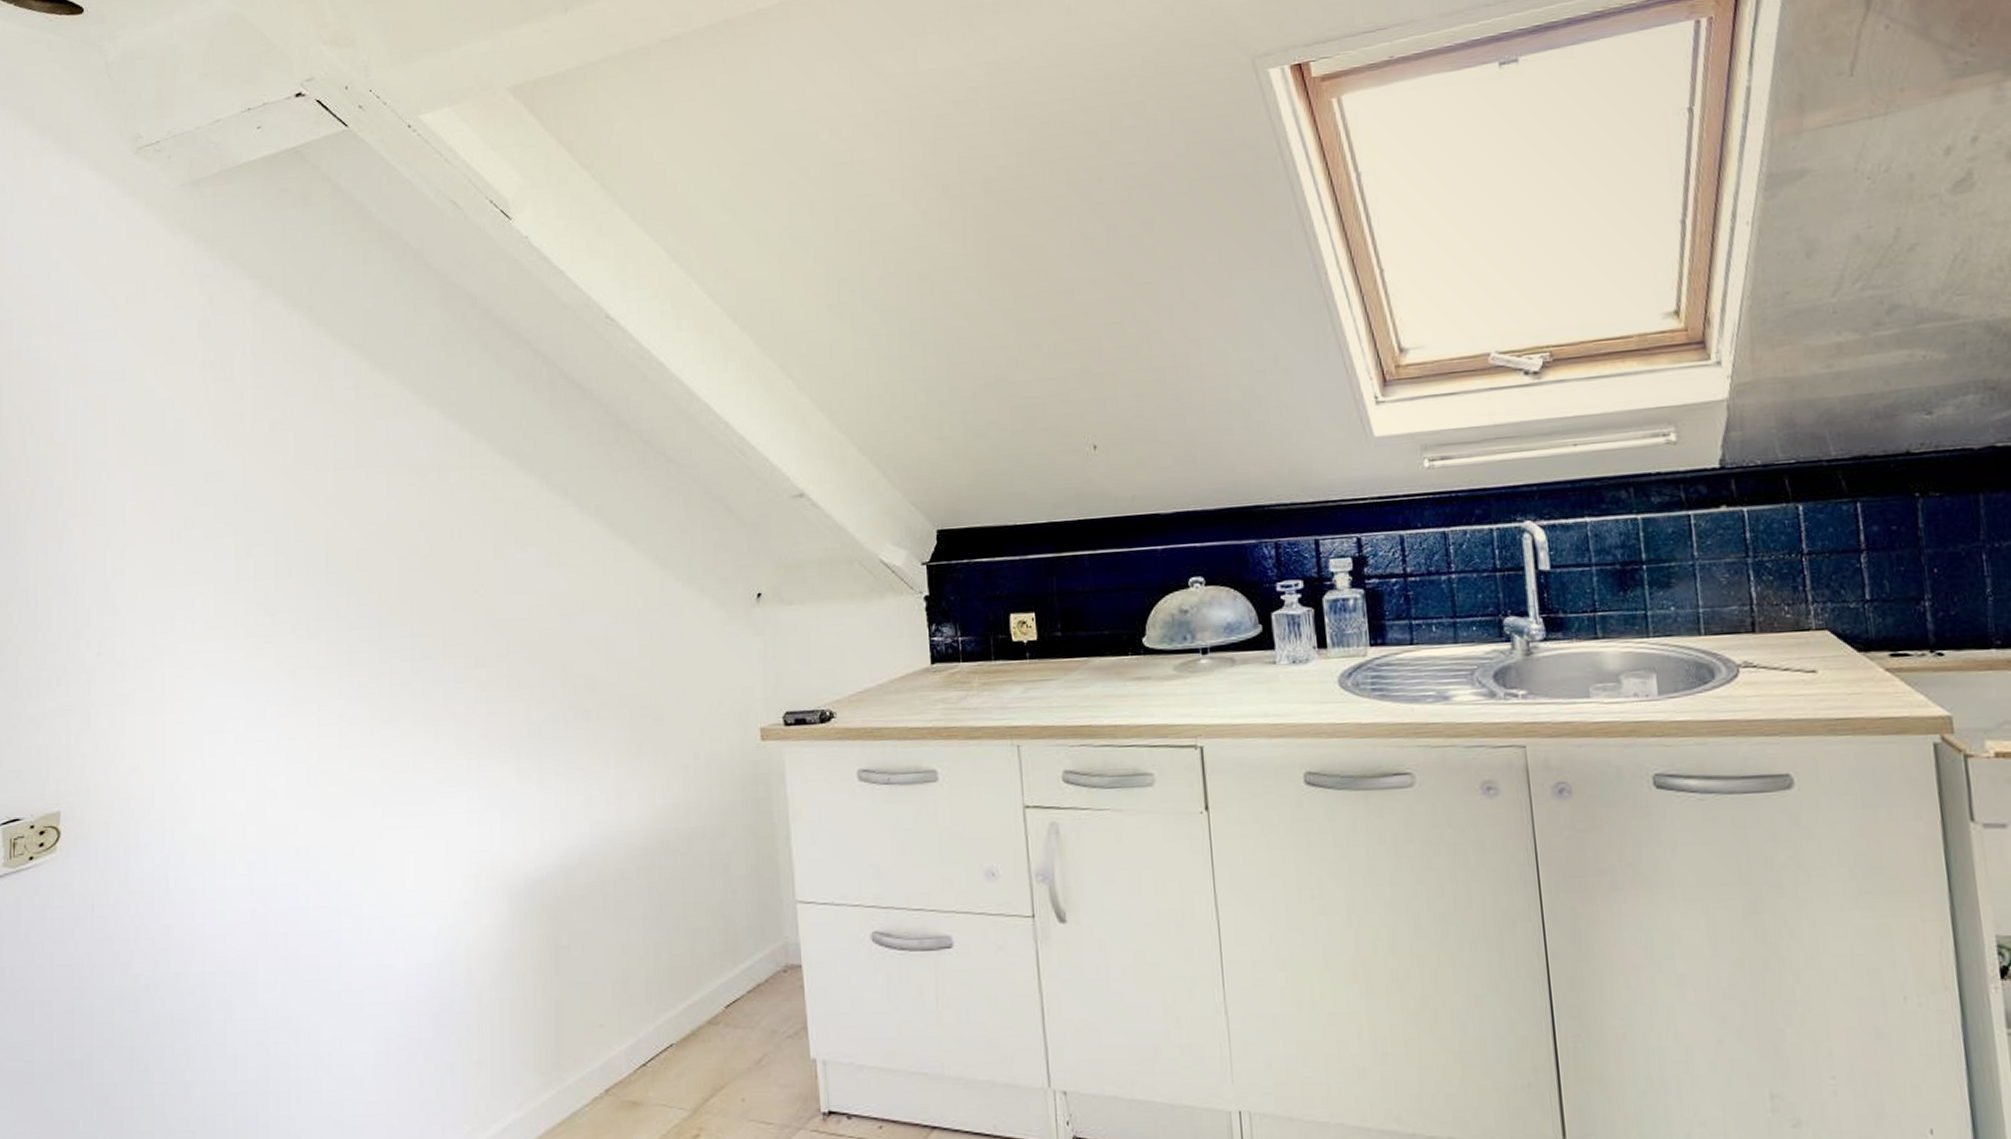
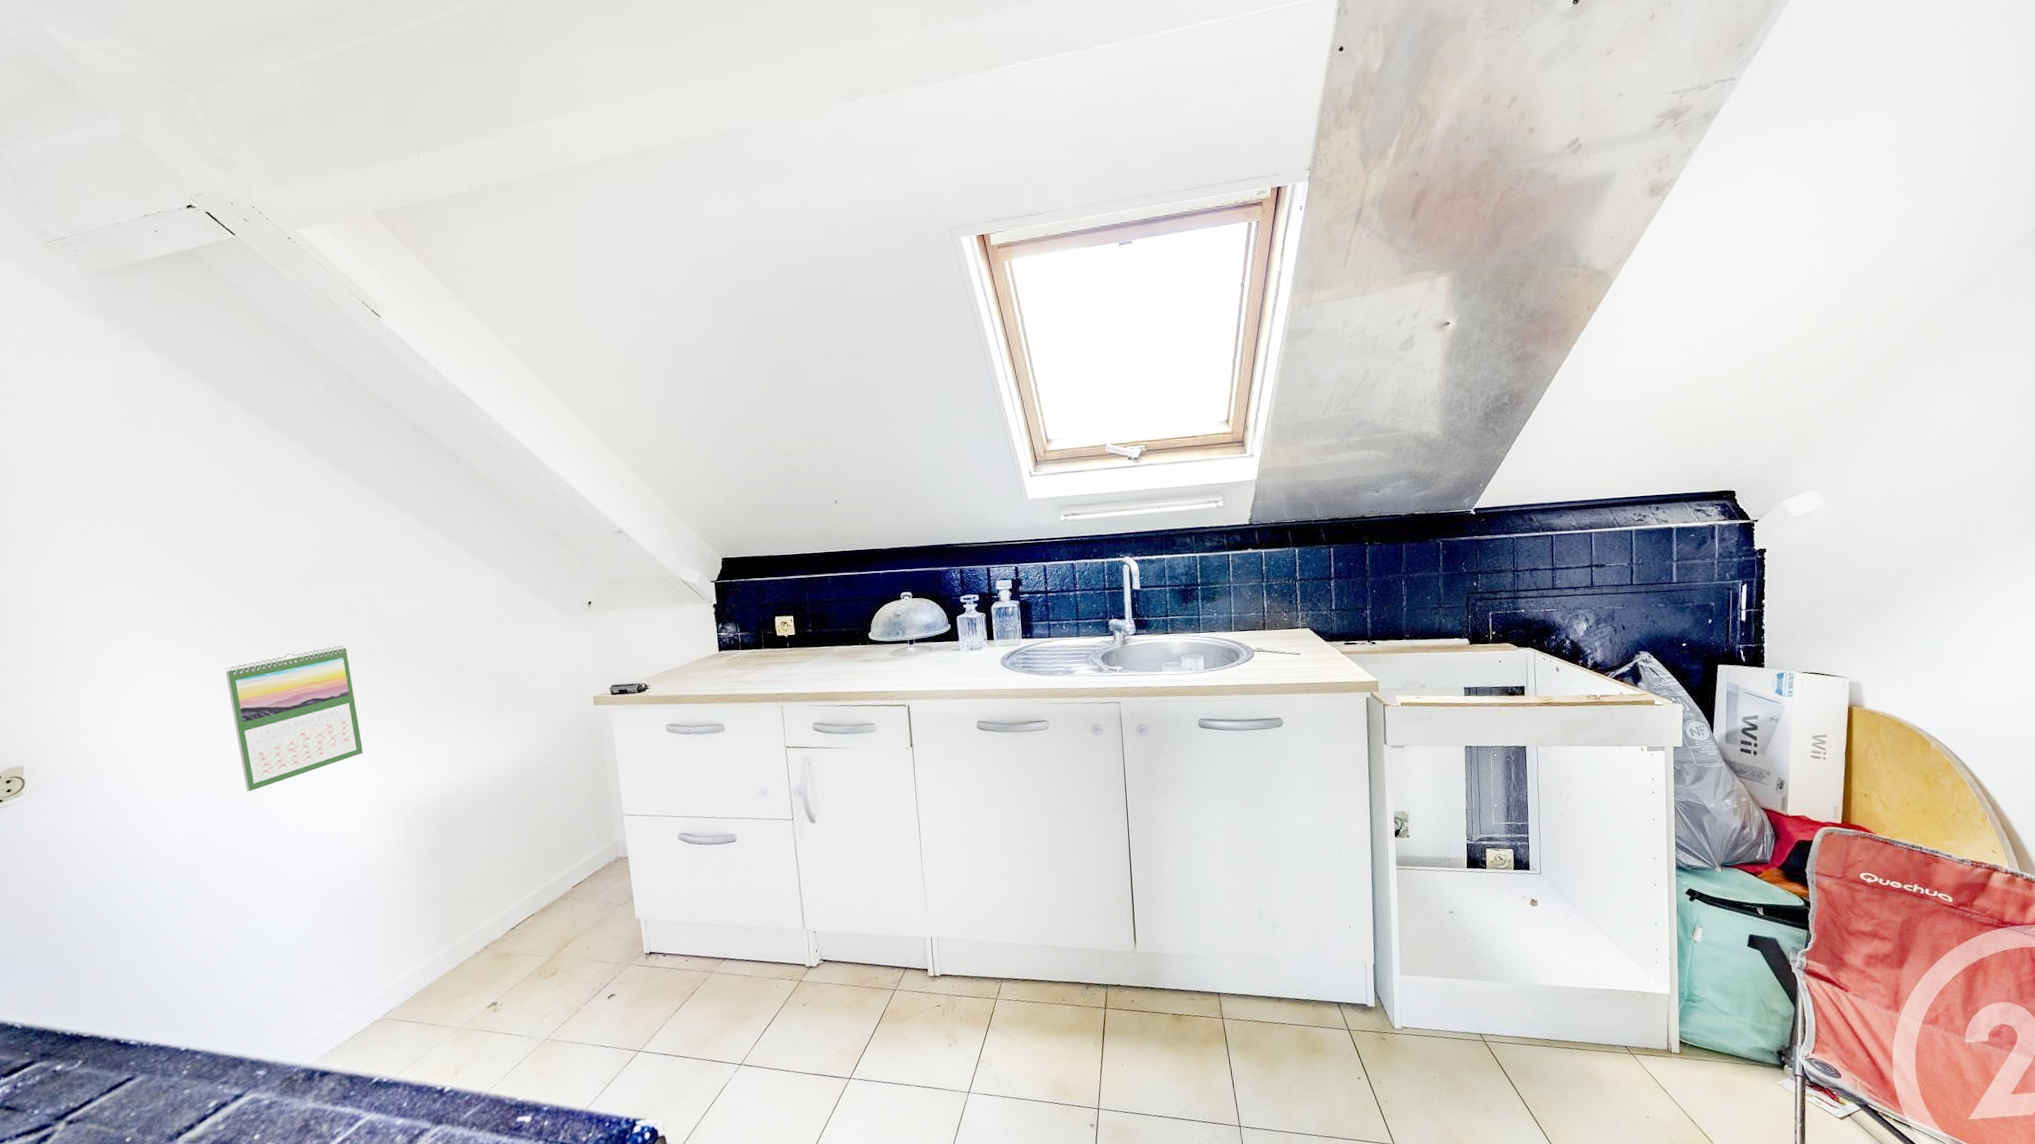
calendar: none [301,653,462,855] -> present [225,644,363,792]

